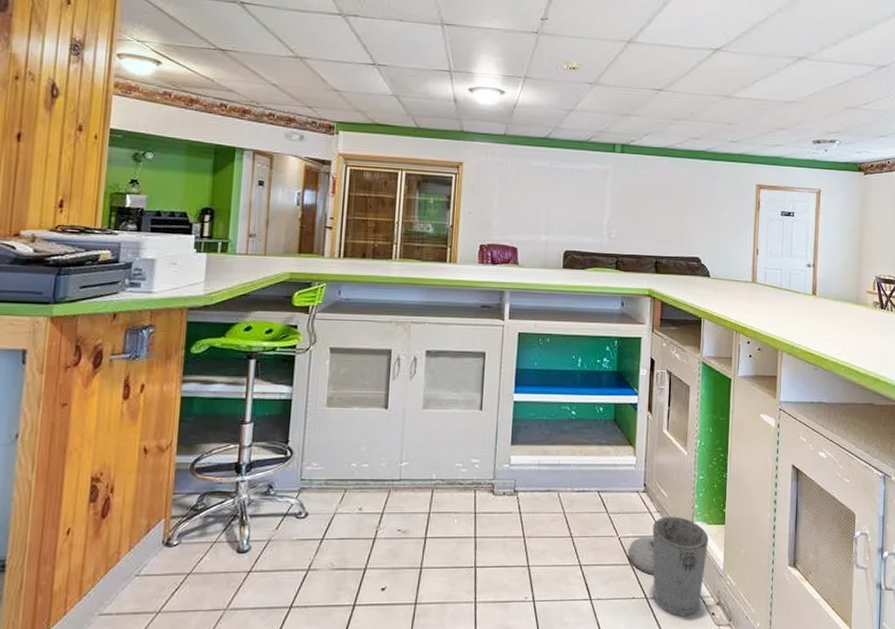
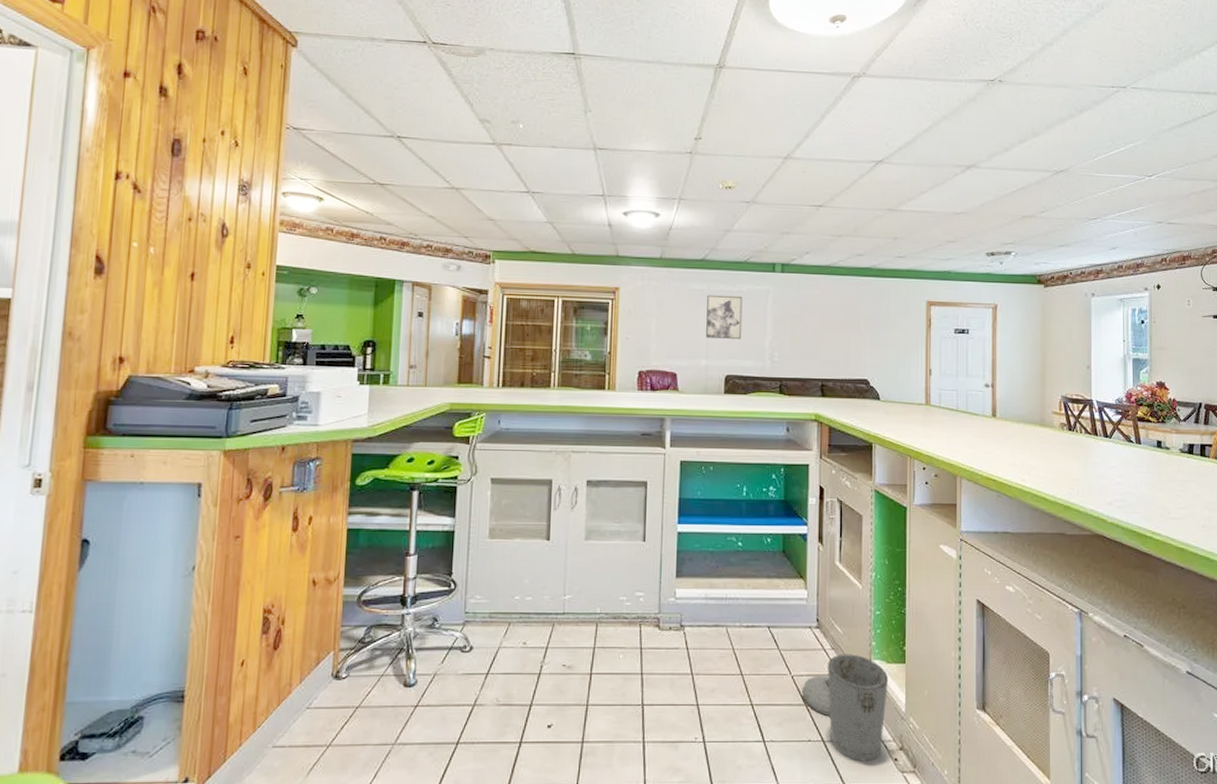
wall art: none [547,172,583,216] -> present [706,294,743,339]

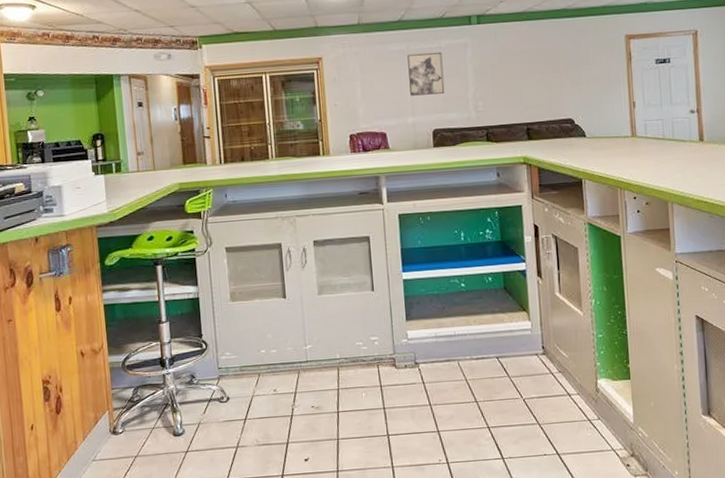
trash can: present [802,654,889,762] -> none [534,375,616,470]

